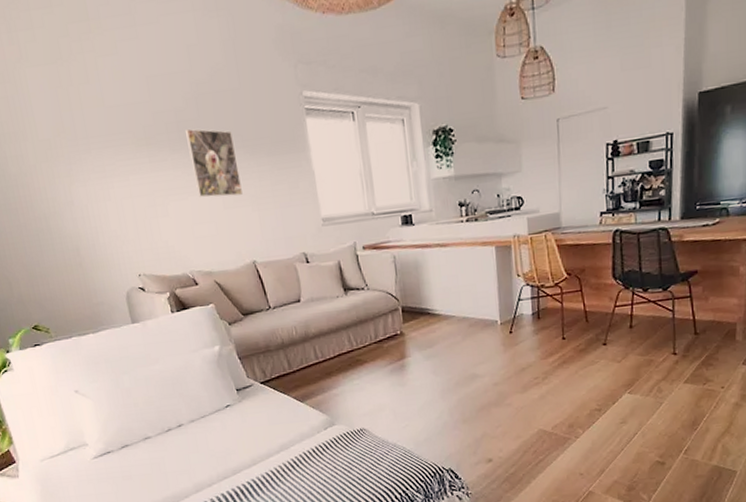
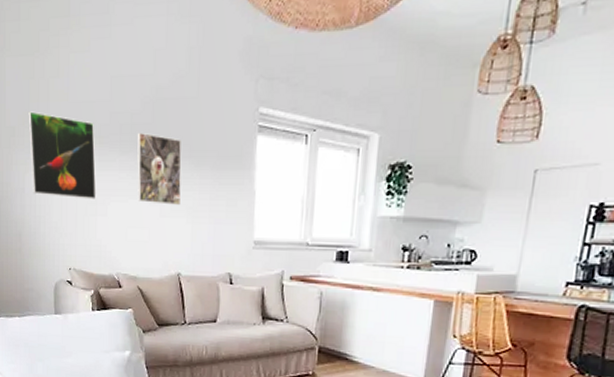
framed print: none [62,121,154,206] -> present [28,111,97,199]

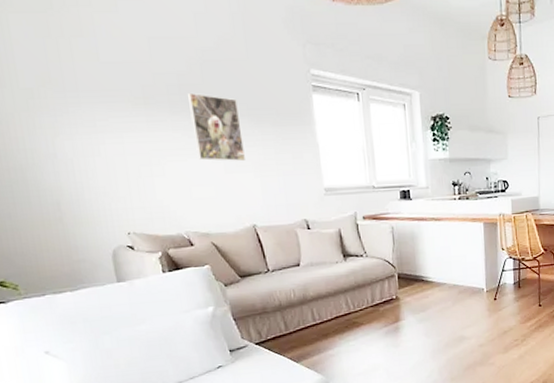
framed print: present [28,111,97,199] -> none [48,72,150,161]

